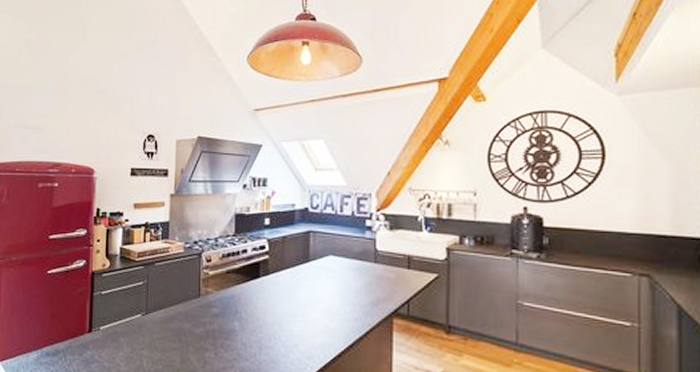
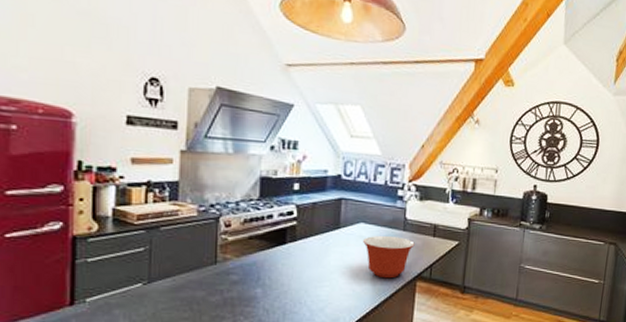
mixing bowl: none [333,268,388,315] -> present [363,235,415,279]

